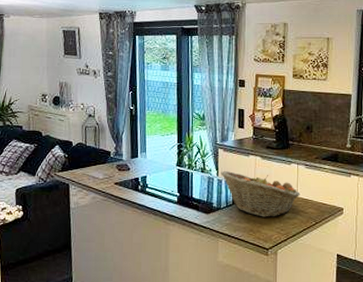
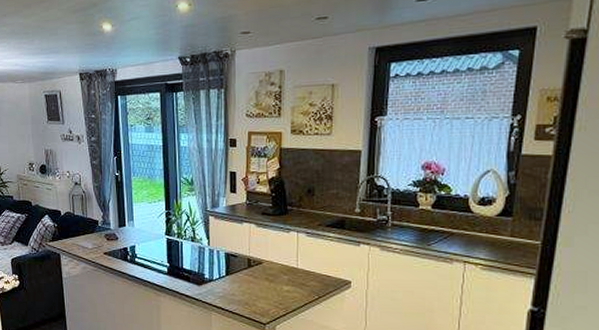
fruit basket: present [221,171,300,217] -> none [212,240,301,290]

